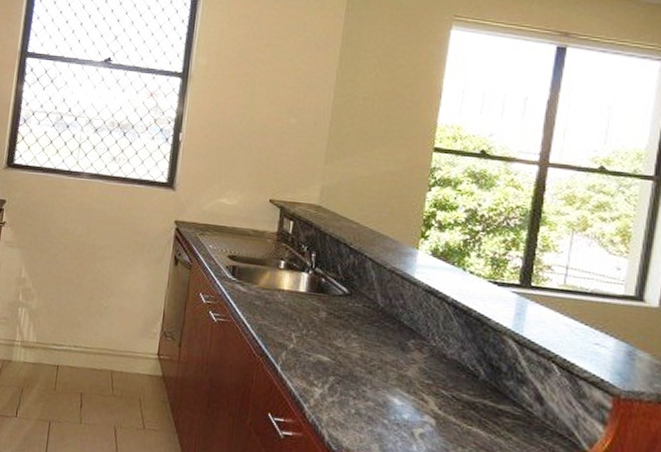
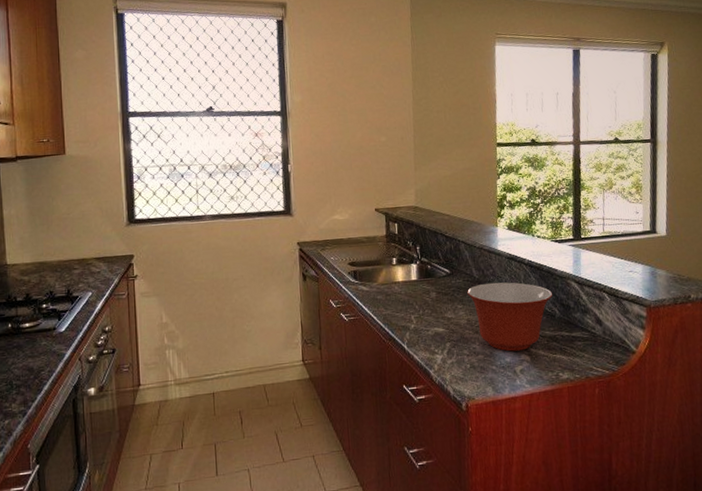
mixing bowl: none [366,315,479,410] -> present [467,282,552,352]

